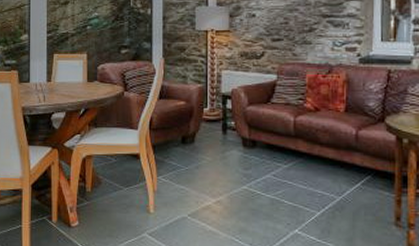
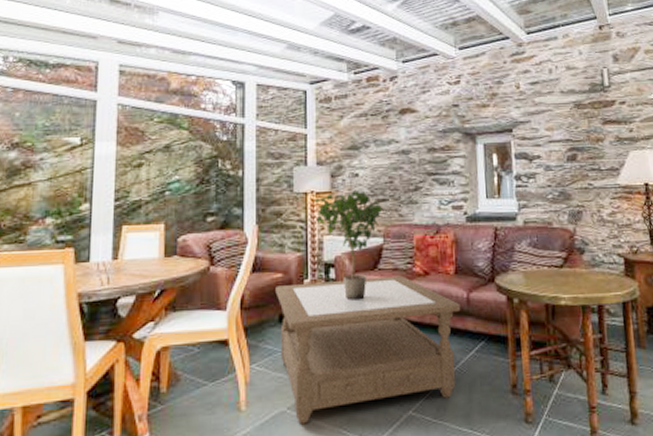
coffee table: none [179,110,349,230] -> present [275,275,461,424]
potted plant: none [214,29,277,129] -> present [314,189,382,301]

